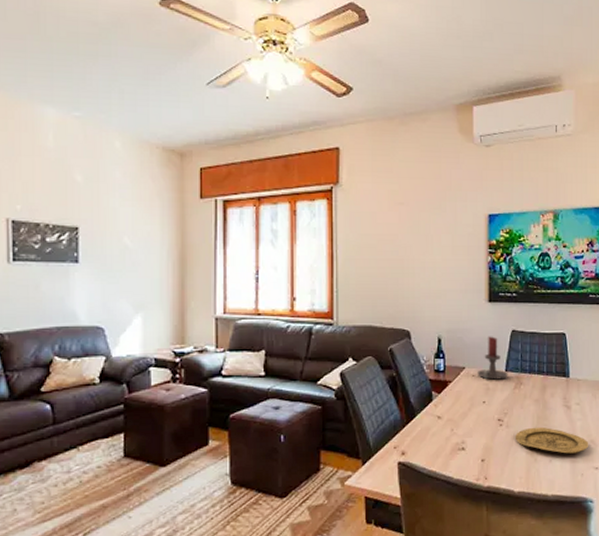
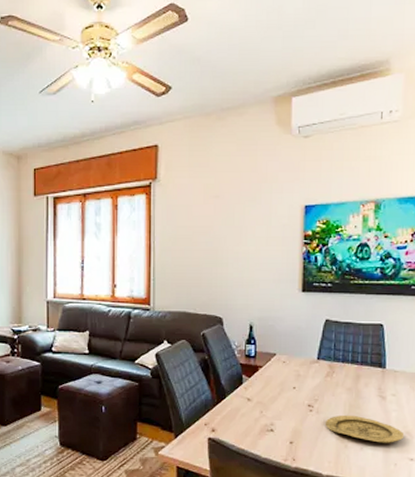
candle holder: present [478,336,508,380] -> none [289,325,320,367]

